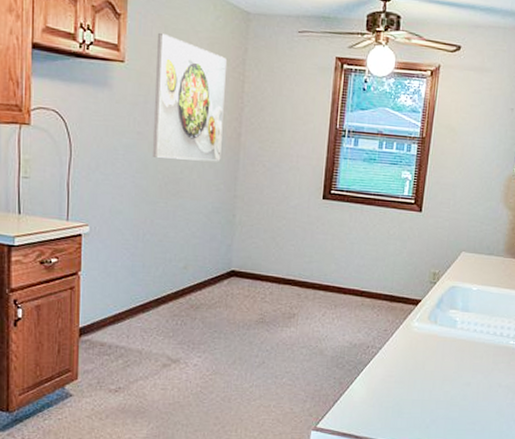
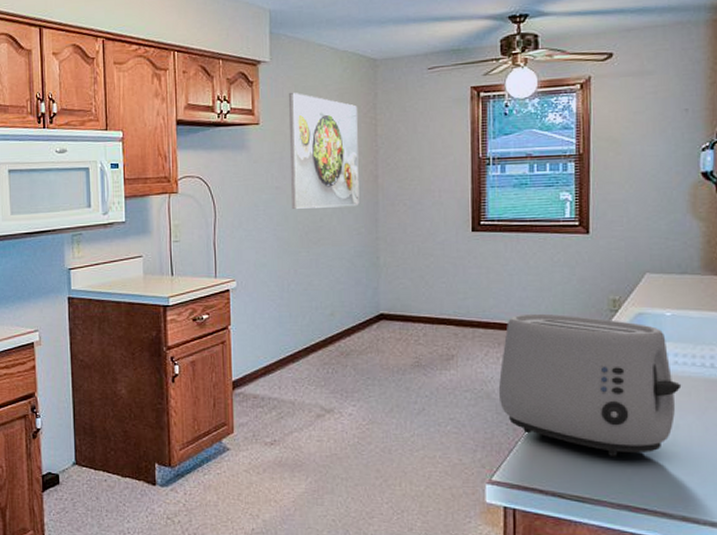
toaster: none [330,280,477,409] -> present [498,313,682,458]

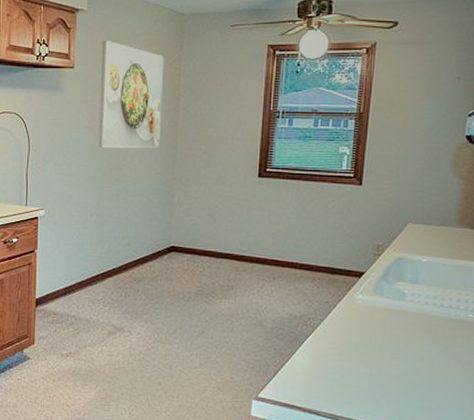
toaster: present [498,313,682,458] -> none [269,253,430,383]

